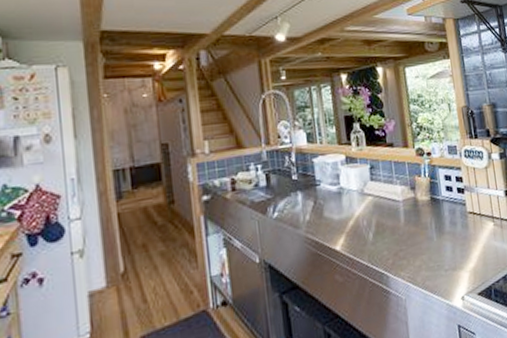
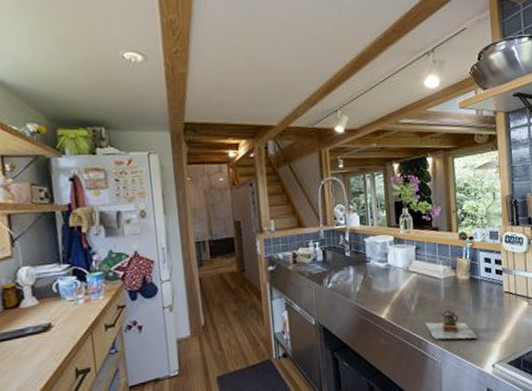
teapot: none [386,236,443,272] -> present [426,310,477,340]

